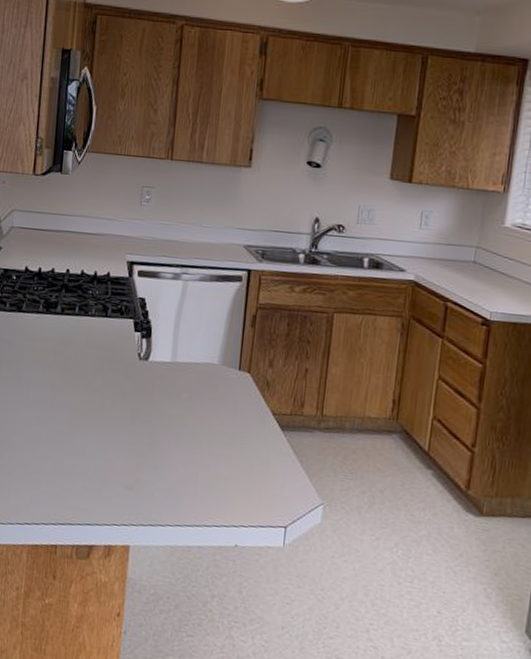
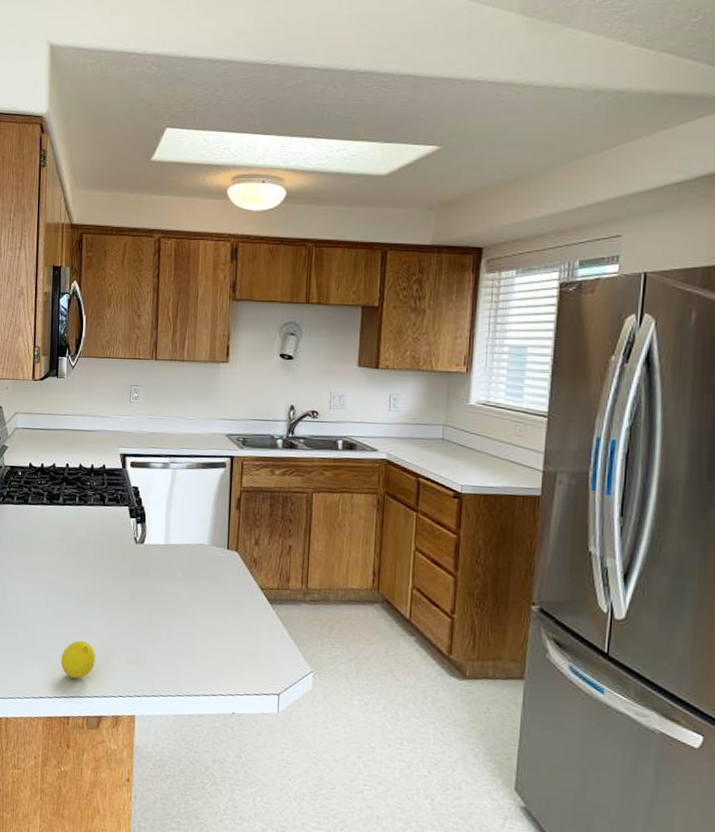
fruit: none [50,463,89,505] -> present [60,640,95,679]

